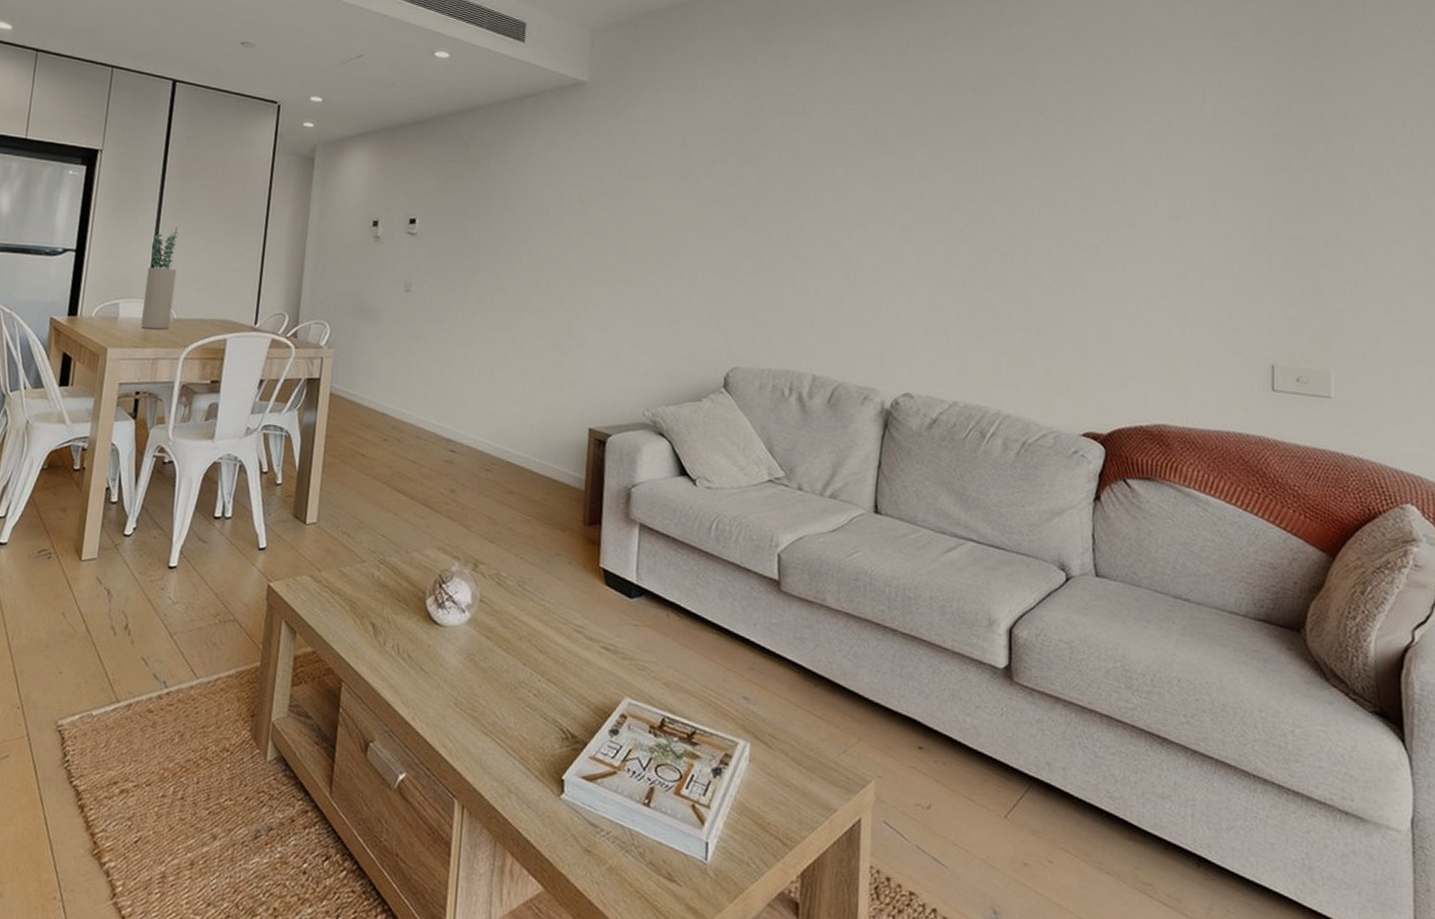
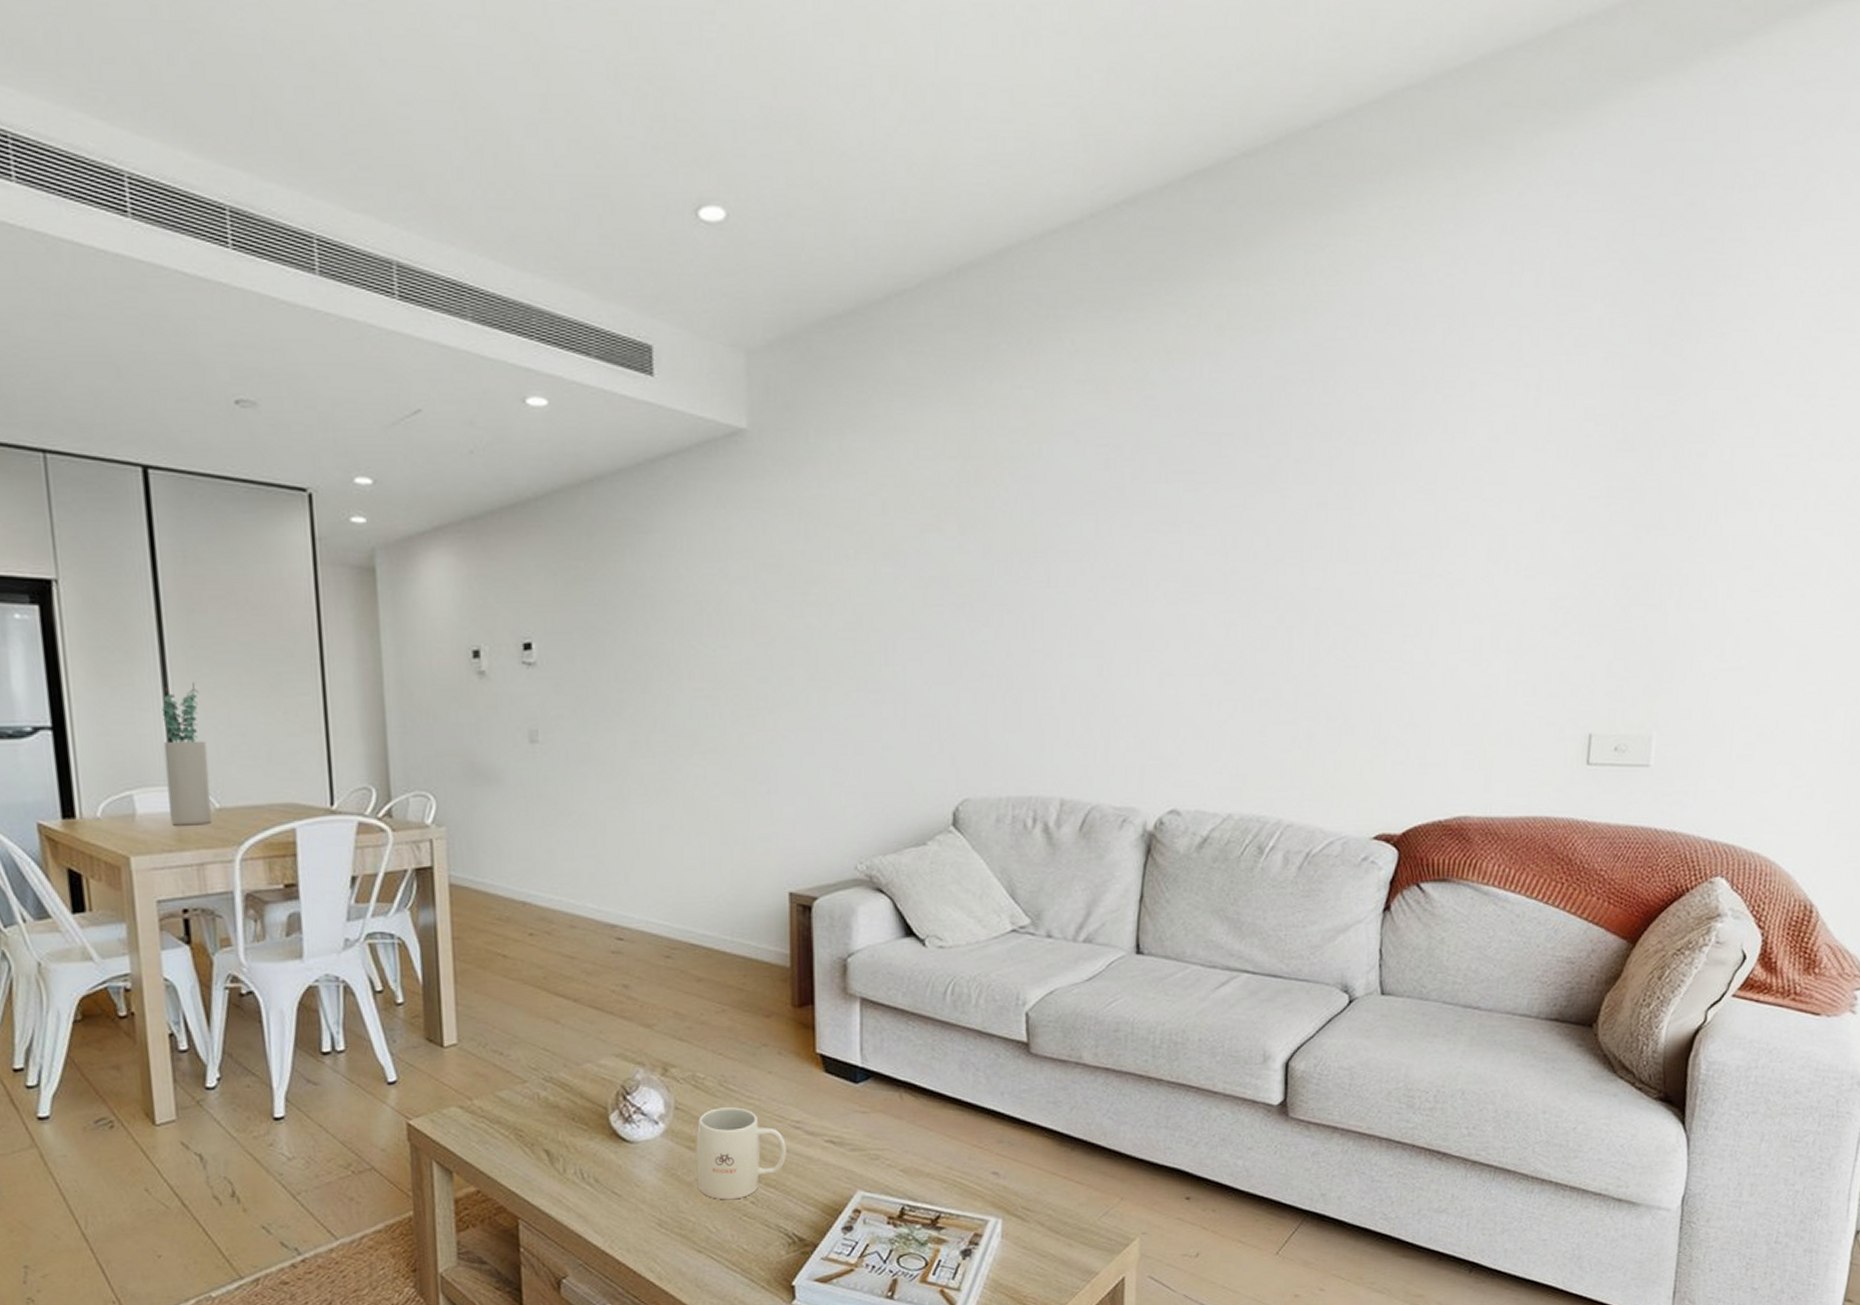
mug: none [491,605,568,691] -> present [696,1107,786,1200]

